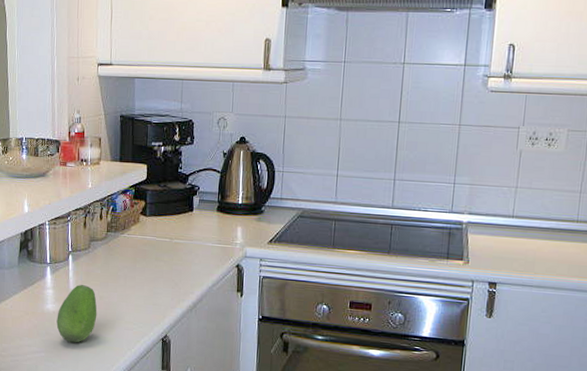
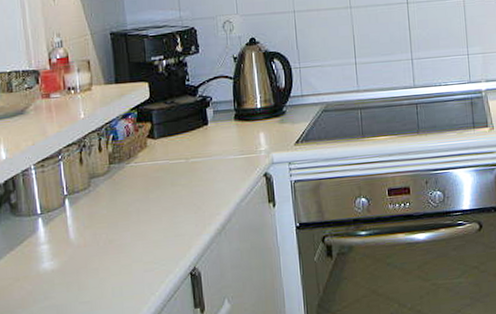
fruit: present [56,284,97,343] -> none [57,230,109,302]

